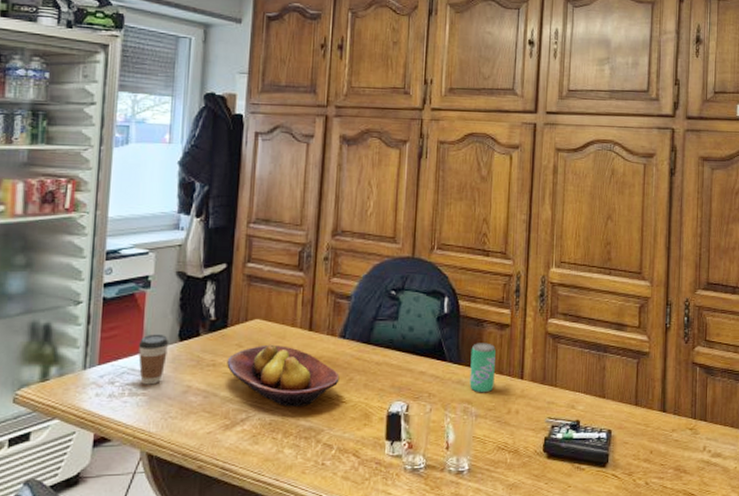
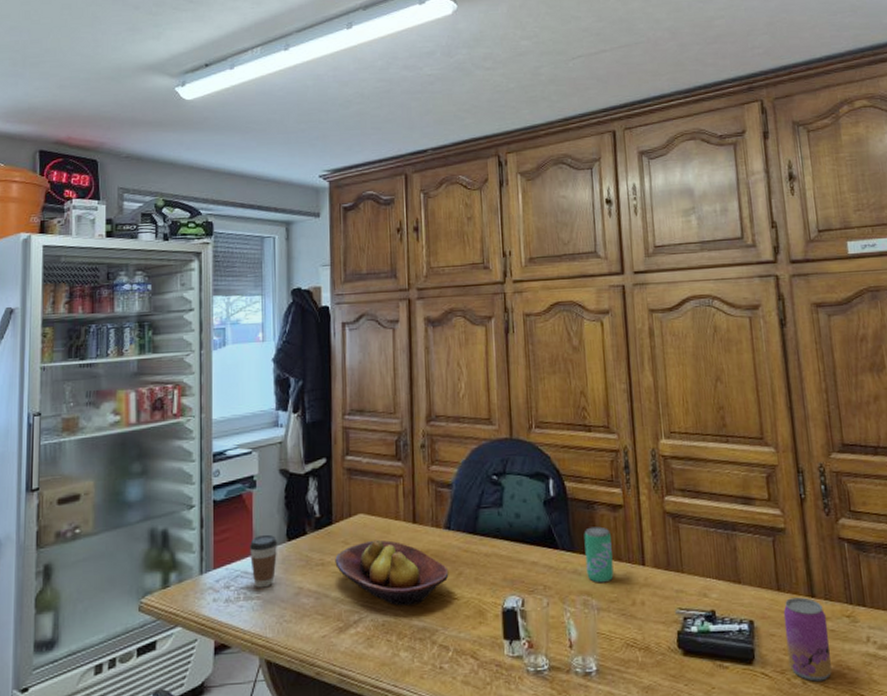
beverage can: none [636,412,673,483] -> present [783,597,832,682]

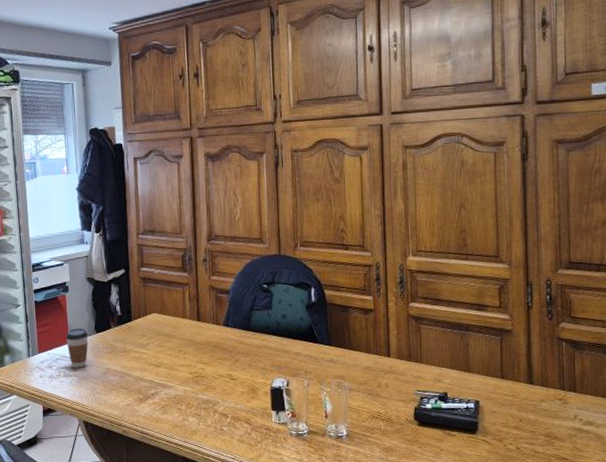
fruit bowl: present [335,539,449,606] -> none [135,333,227,384]
beverage can: present [584,526,614,583] -> none [339,326,364,370]
beverage can: present [783,597,832,682] -> none [505,384,542,448]

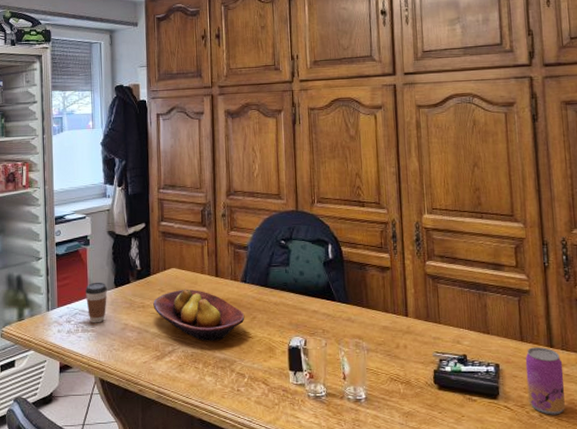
fruit bowl: none [135,333,227,384] -> present [153,289,245,341]
beverage can: none [505,384,542,448] -> present [525,347,565,415]

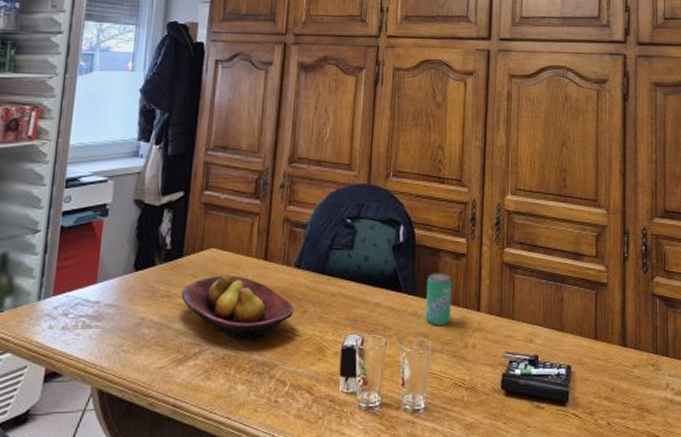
coffee cup: present [85,282,108,323] -> none [93,263,125,317]
beverage can: none [357,284,381,330] -> present [425,273,452,326]
beverage can: present [525,347,565,415] -> none [597,346,635,423]

